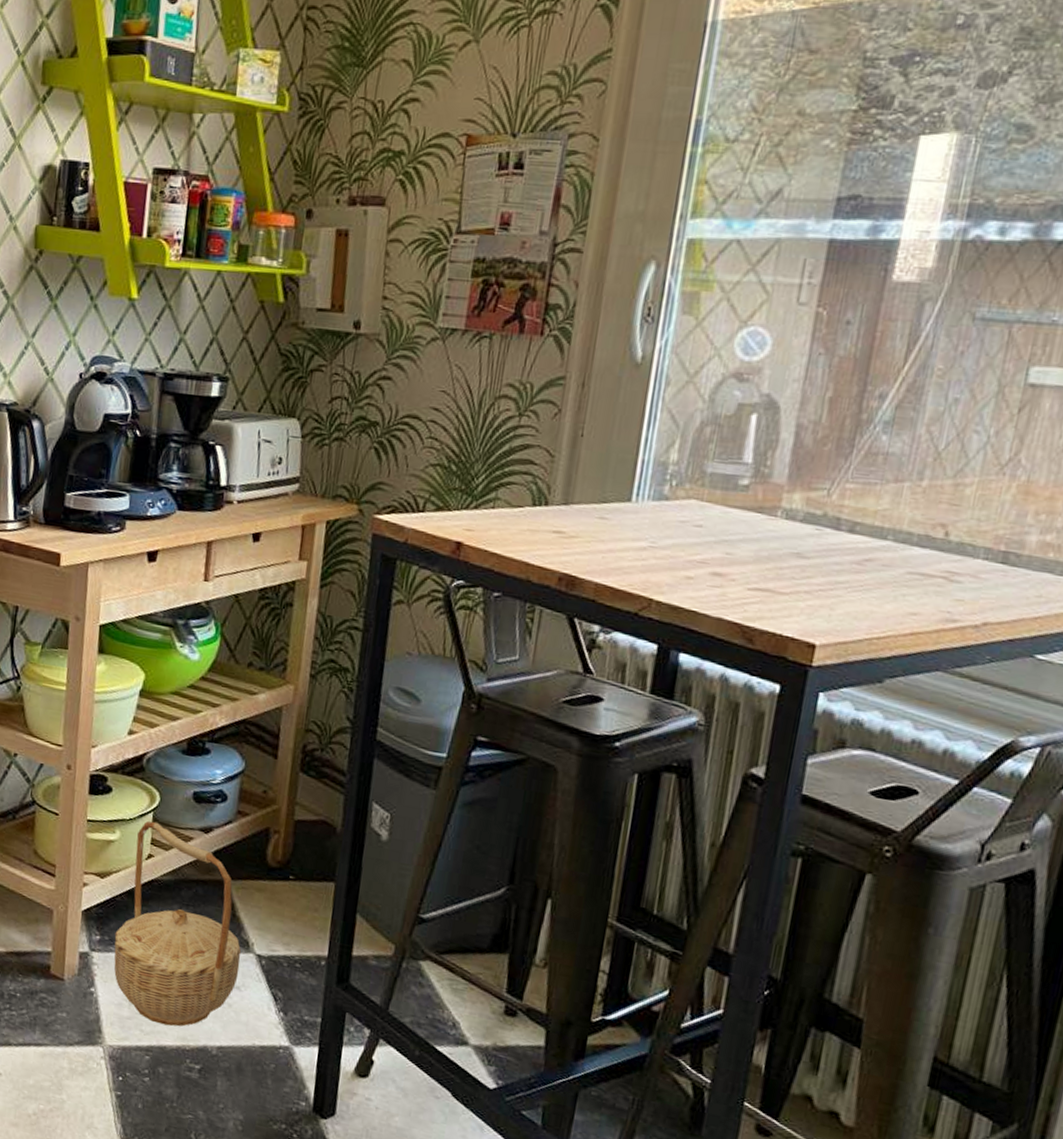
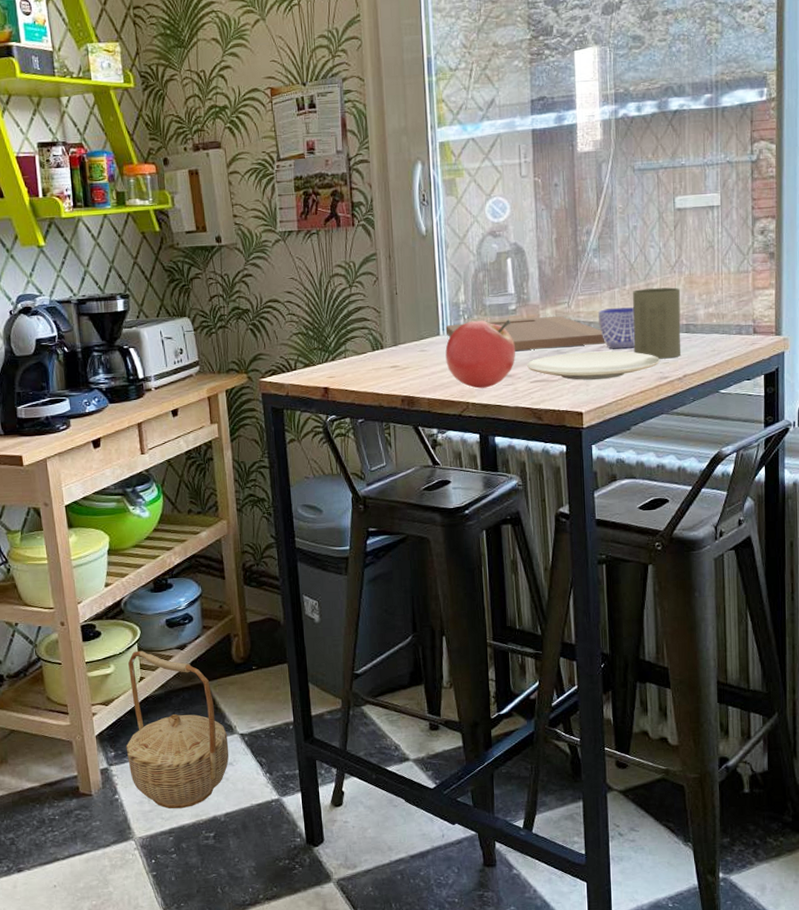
fruit: none [631,490,738,585] -> present [445,319,515,389]
cutting board: none [640,489,873,557] -> present [445,315,605,351]
plate: none [746,558,951,607] -> present [526,351,660,380]
cup: none [868,507,929,570] -> present [597,307,635,349]
cup: none [913,489,1006,596] -> present [633,287,681,359]

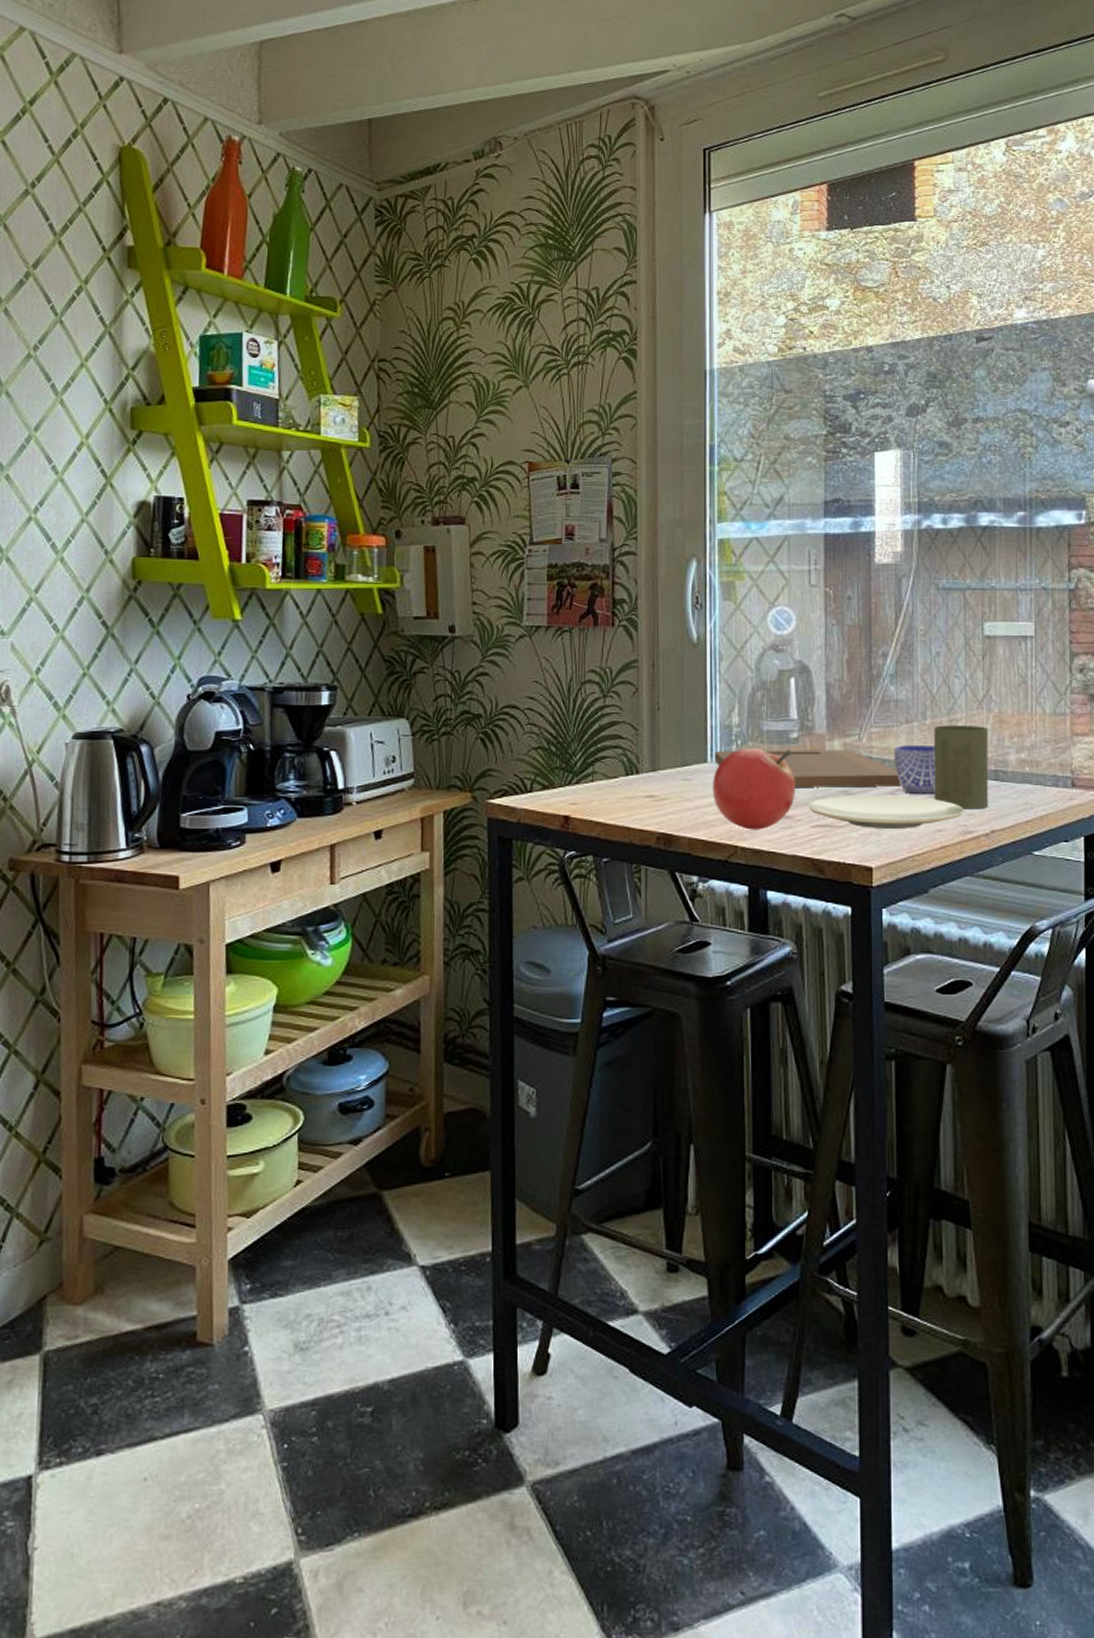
basket: present [126,650,229,809] -> none [266,1143,404,1370]

